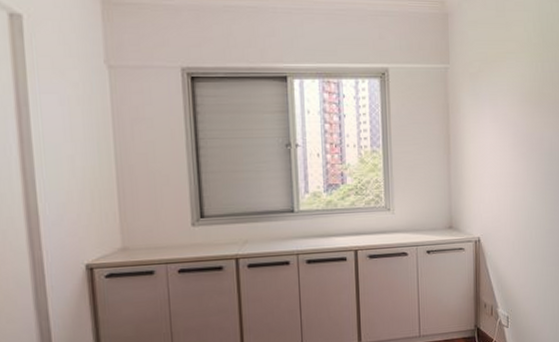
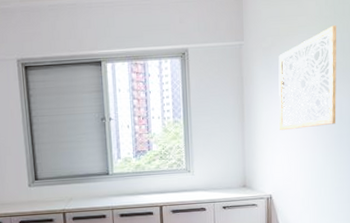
wall art: none [486,54,546,166] -> present [278,25,337,131]

